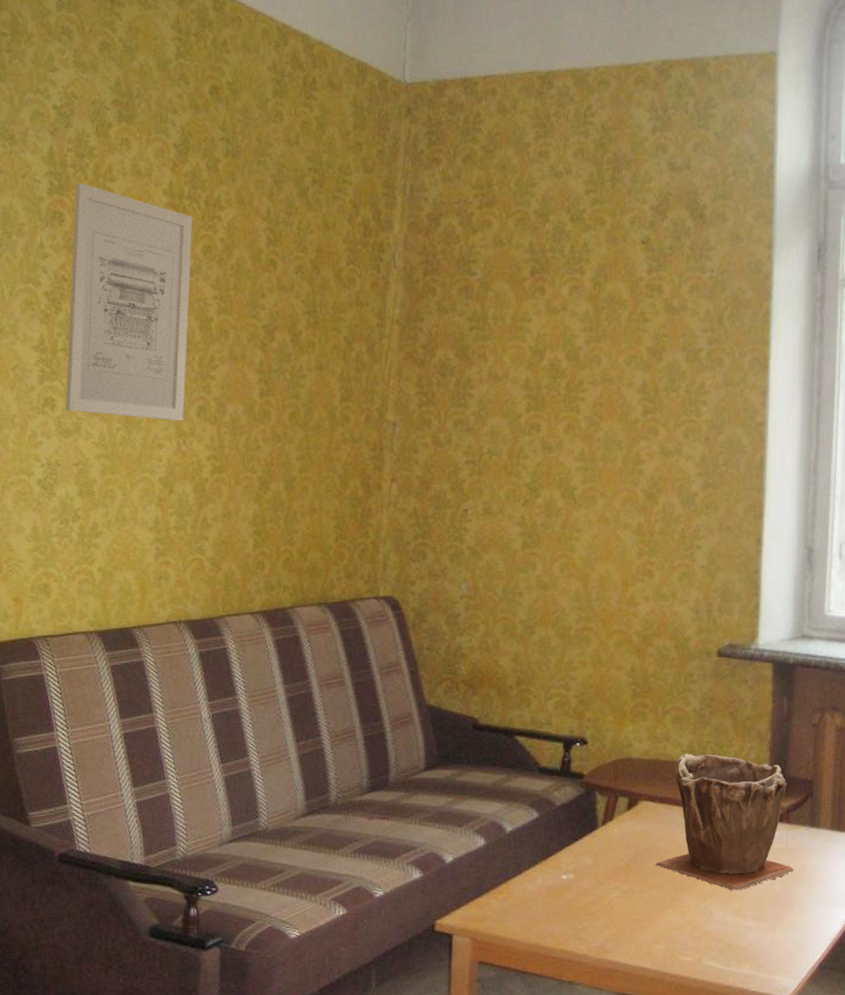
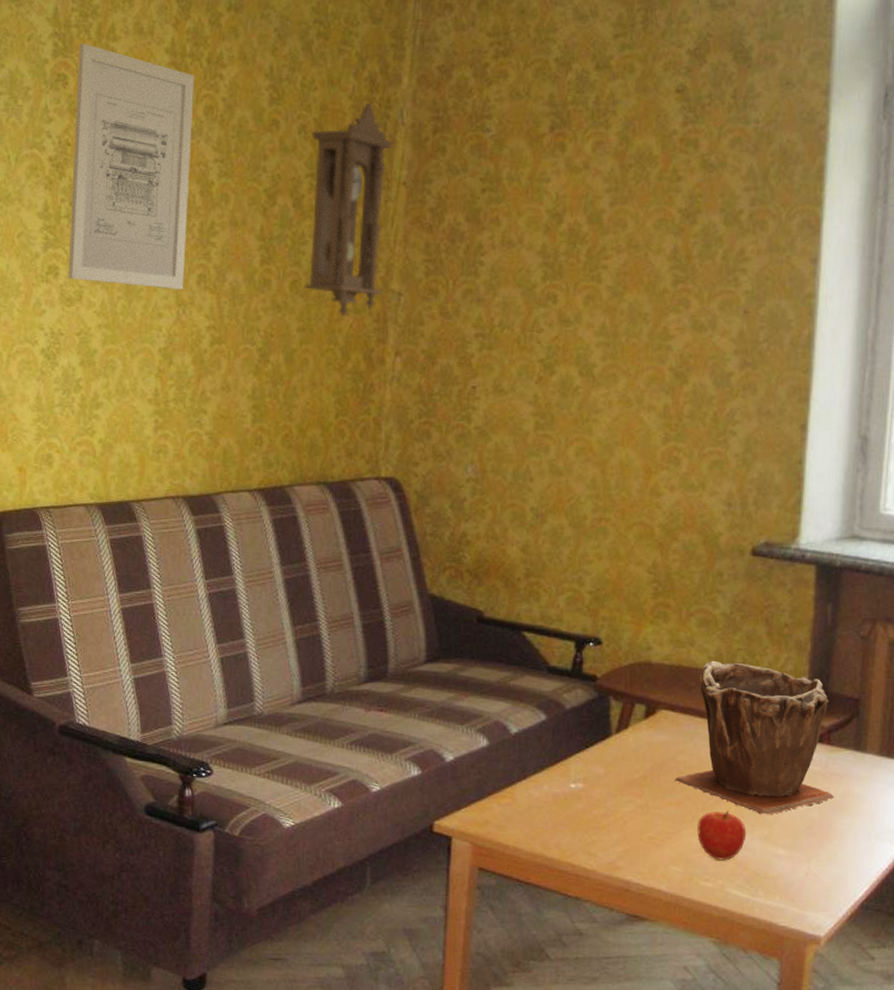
pendulum clock: none [303,247,387,446] -> present [304,103,394,317]
fruit: none [677,890,720,936] -> present [697,811,747,861]

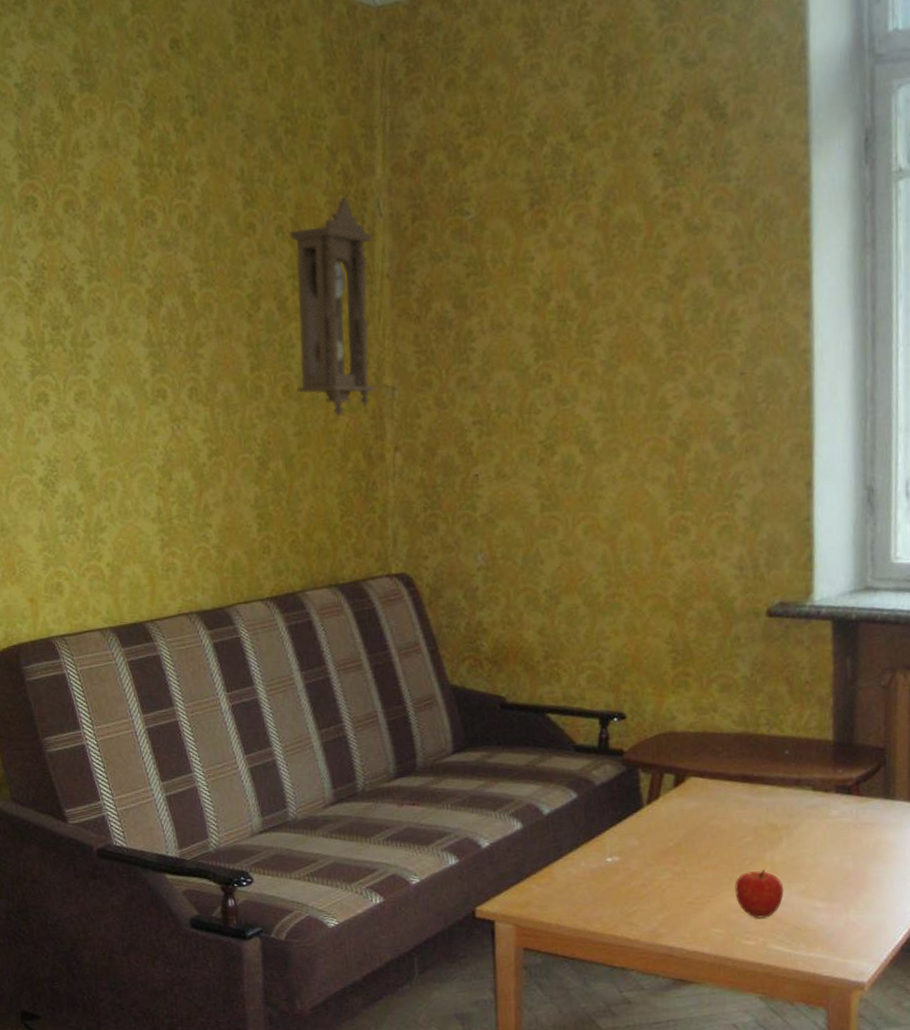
wall art: present [68,43,194,289] -> none [45,162,176,406]
plant pot: present [674,660,835,815] -> none [708,723,868,870]

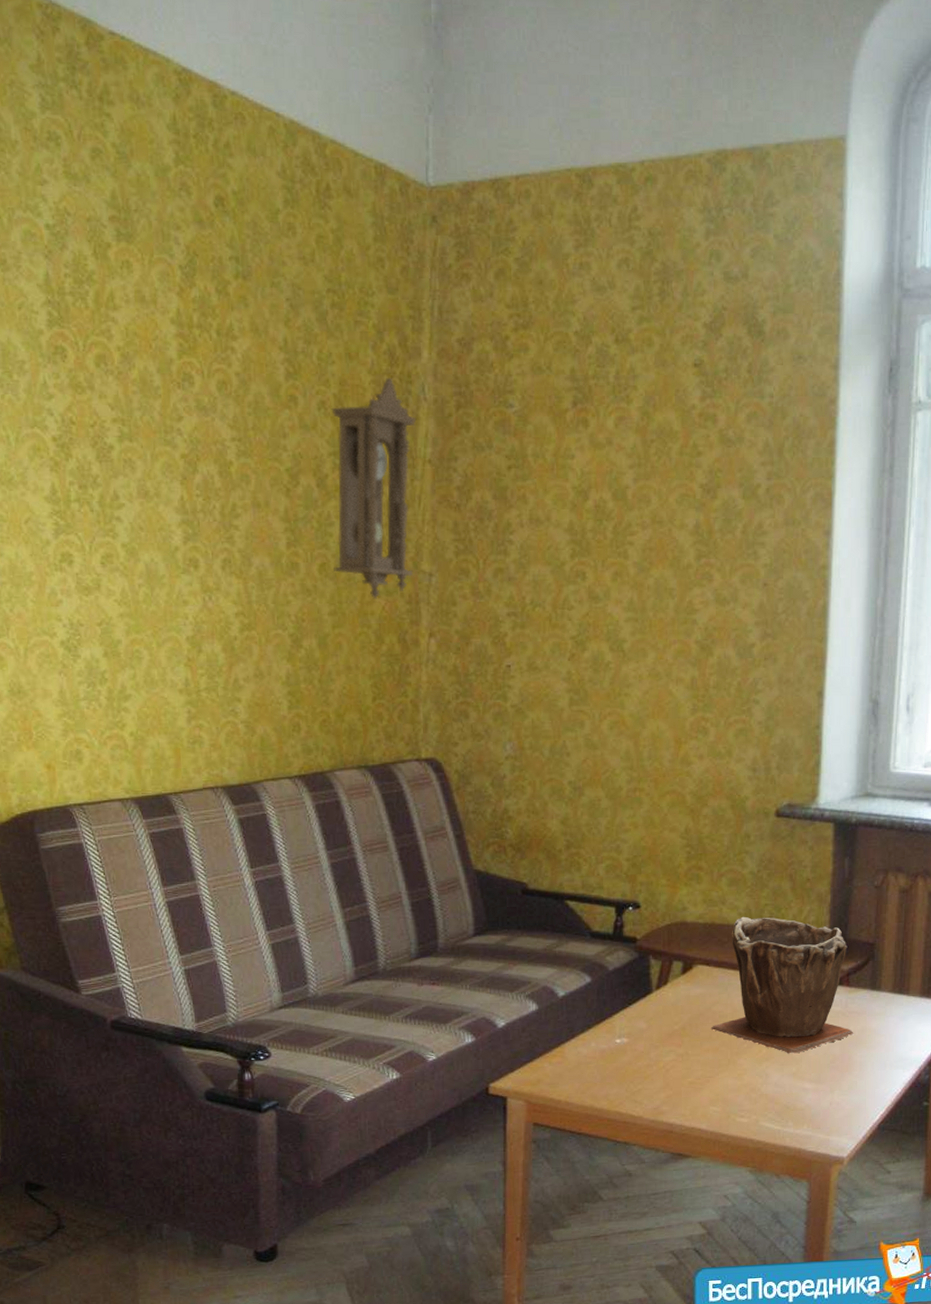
plant pot: none [708,723,868,870] -> present [710,916,854,1054]
fruit: present [735,870,784,919] -> none [733,1053,777,1098]

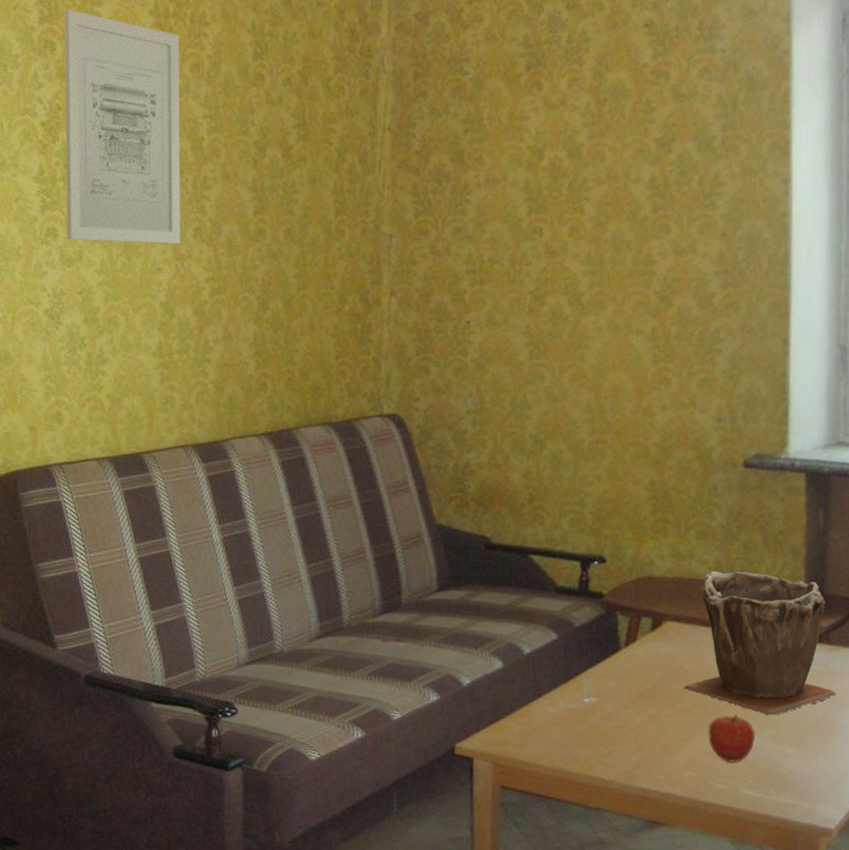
wall art: none [76,312,209,575] -> present [64,9,181,244]
pendulum clock: present [331,378,417,599] -> none [296,53,376,261]
fruit: none [733,1053,777,1098] -> present [708,714,755,763]

